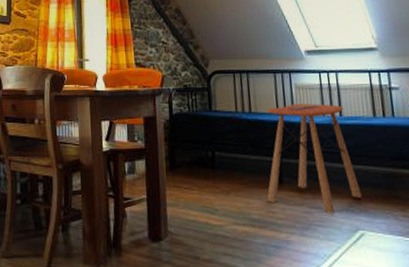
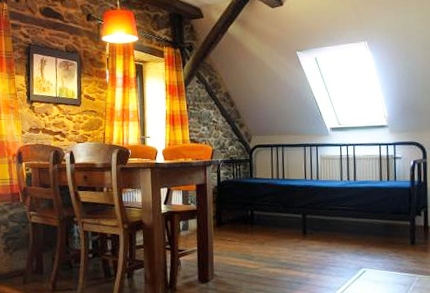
side table: present [267,103,362,213] -> none [293,171,367,256]

